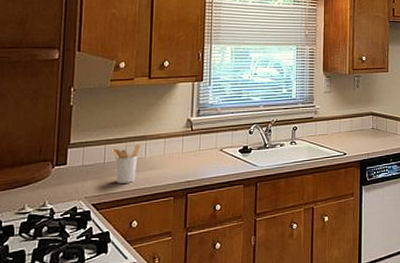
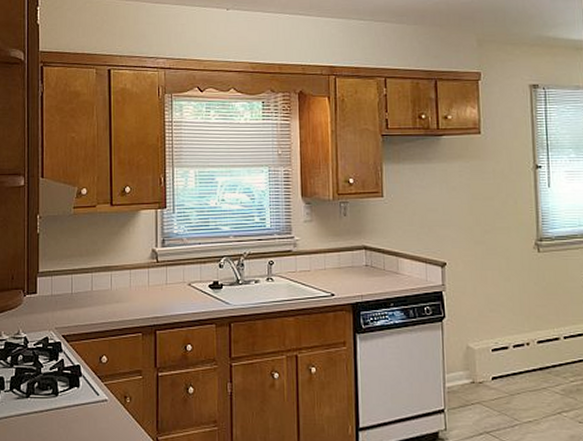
utensil holder: present [111,144,140,183] -> none [78,275,106,316]

